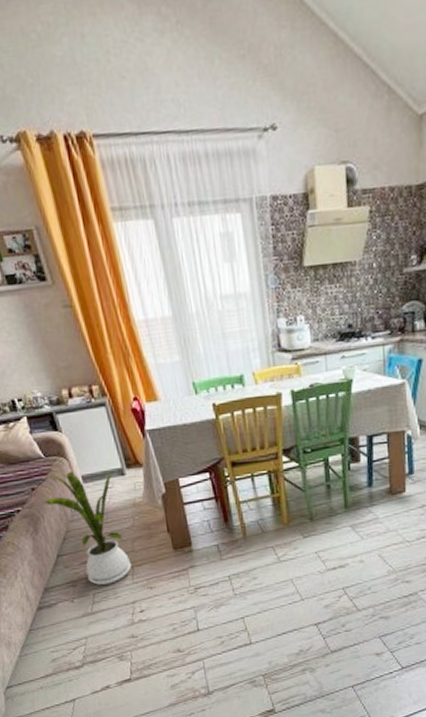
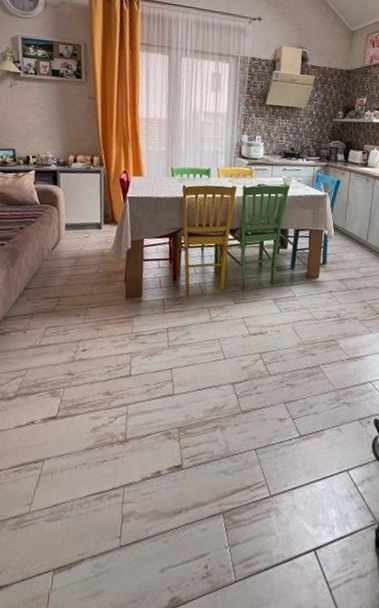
house plant: present [44,470,132,585] -> none [27,217,93,321]

